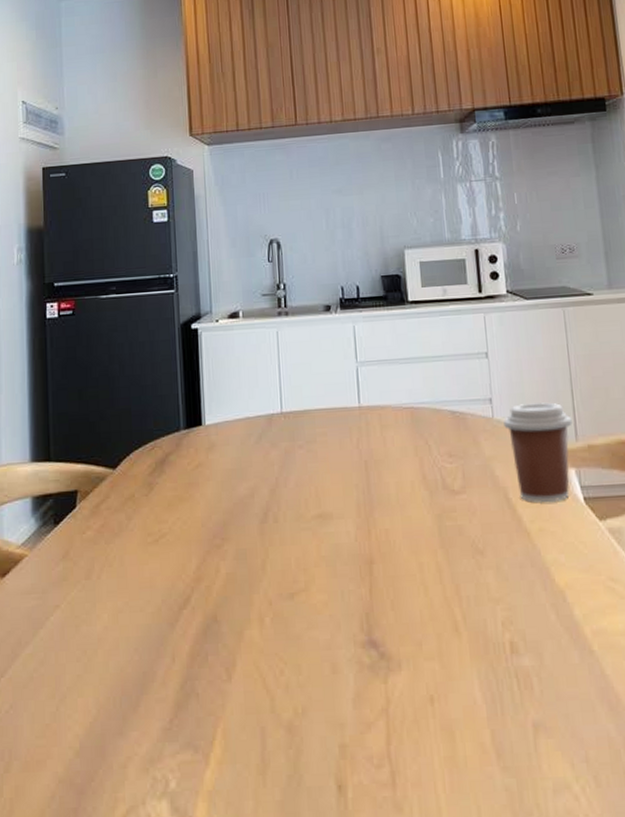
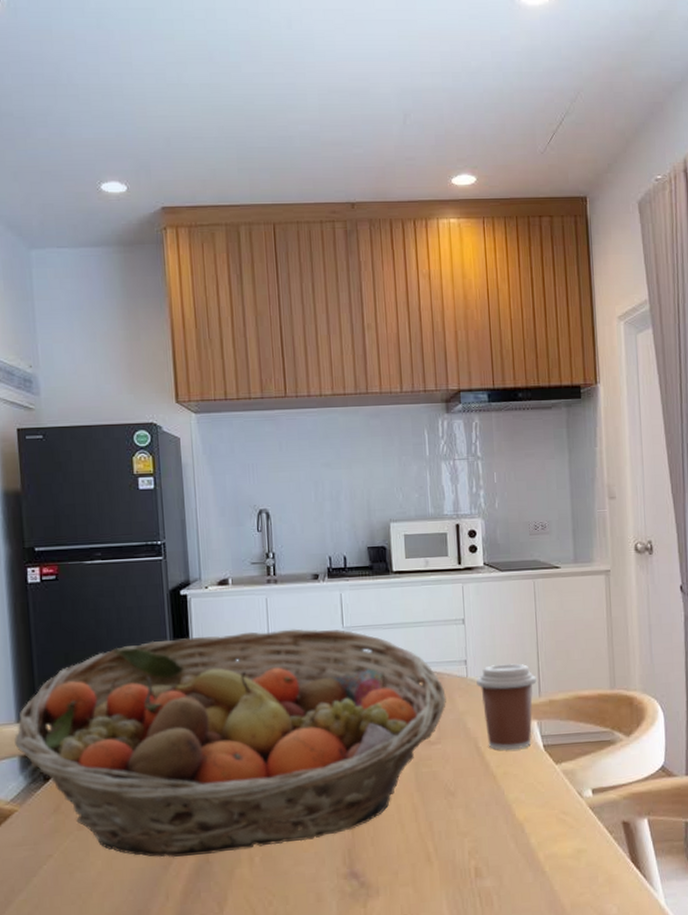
fruit basket: none [28,363,472,615] -> present [15,628,447,858]

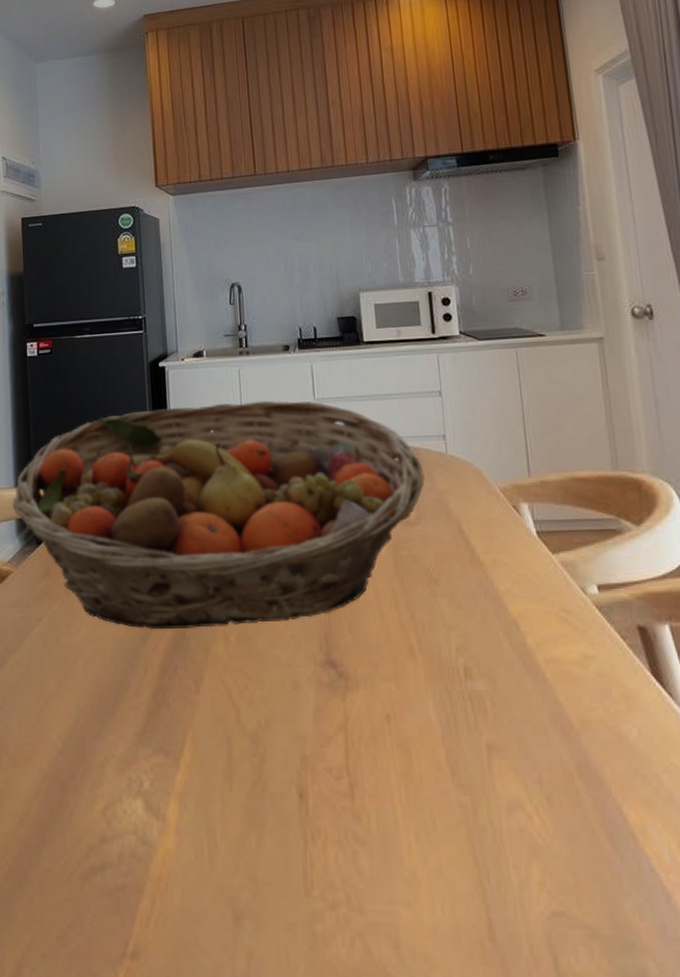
coffee cup: present [476,663,537,751] -> none [457,439,525,536]

